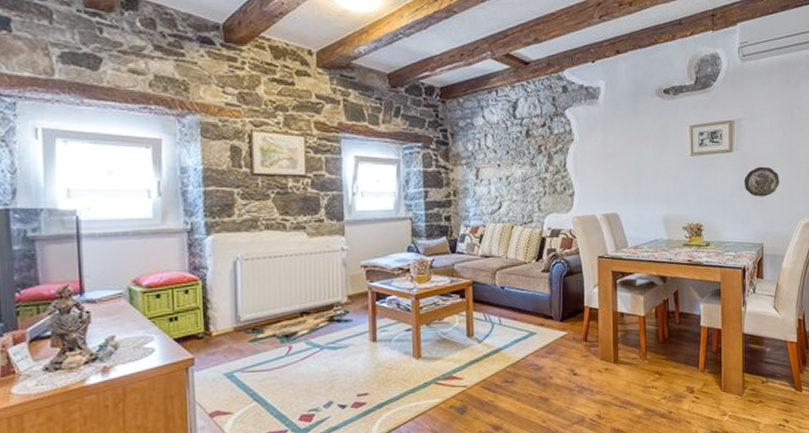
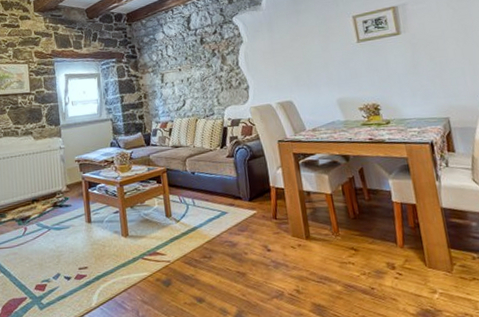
decorative plate: present [743,166,780,197] -> none [416,44,458,74]

